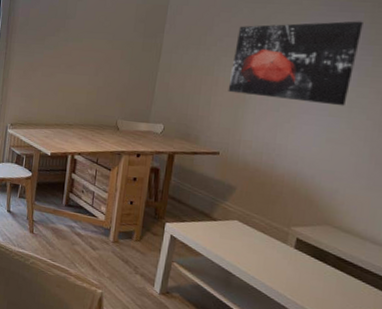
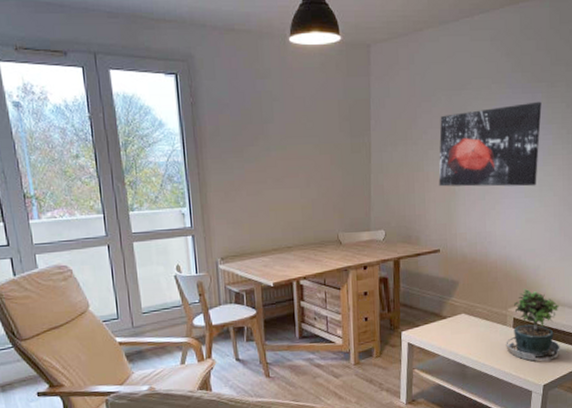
potted plant: none [283,209,359,295] -> present [506,288,560,362]

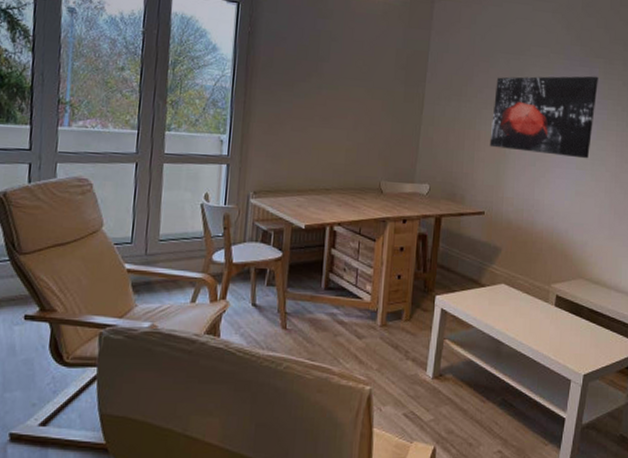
potted plant: present [506,288,560,362] -> none [546,264,605,347]

